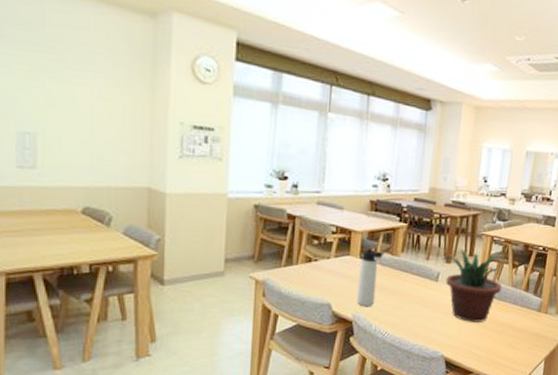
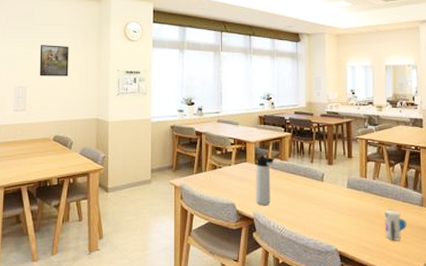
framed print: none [57,72,105,125] -> present [39,45,69,76]
potted plant: present [442,250,503,322] -> none [324,152,383,217]
toy: none [497,315,521,347] -> present [385,210,407,241]

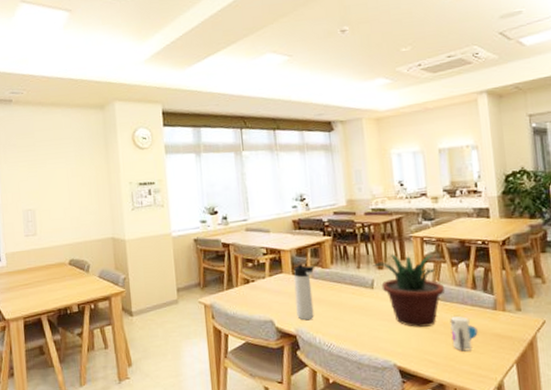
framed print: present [39,45,69,76] -> none [44,161,78,197]
potted plant: none [324,152,383,217] -> present [373,254,445,327]

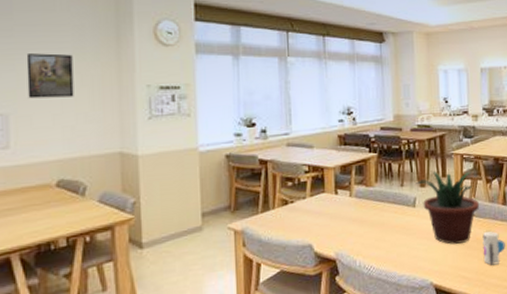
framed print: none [44,161,78,197] -> present [26,53,74,99]
thermos bottle: present [293,264,315,321] -> none [336,182,359,244]

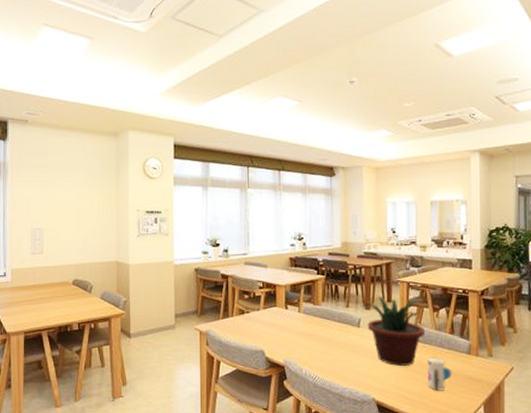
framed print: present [26,53,74,99] -> none [55,184,86,218]

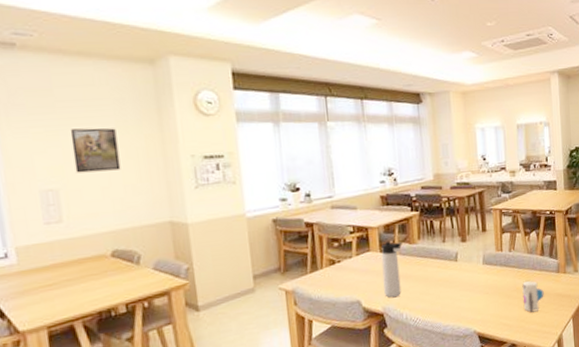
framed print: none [55,184,86,218] -> present [70,128,121,173]
thermos bottle: none [286,299,307,353] -> present [381,240,403,298]
potted plant: present [361,296,426,366] -> none [457,226,519,295]

